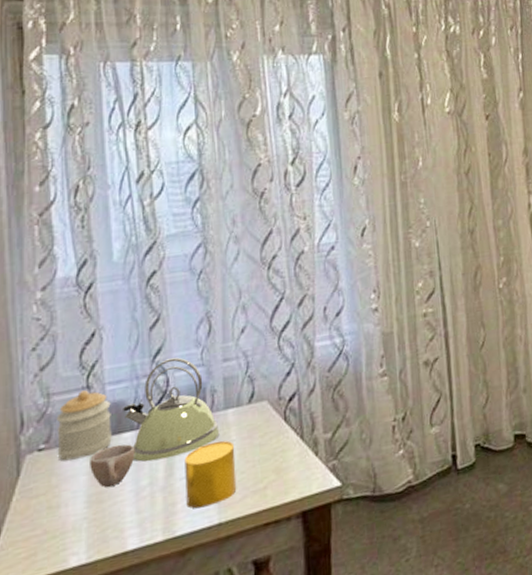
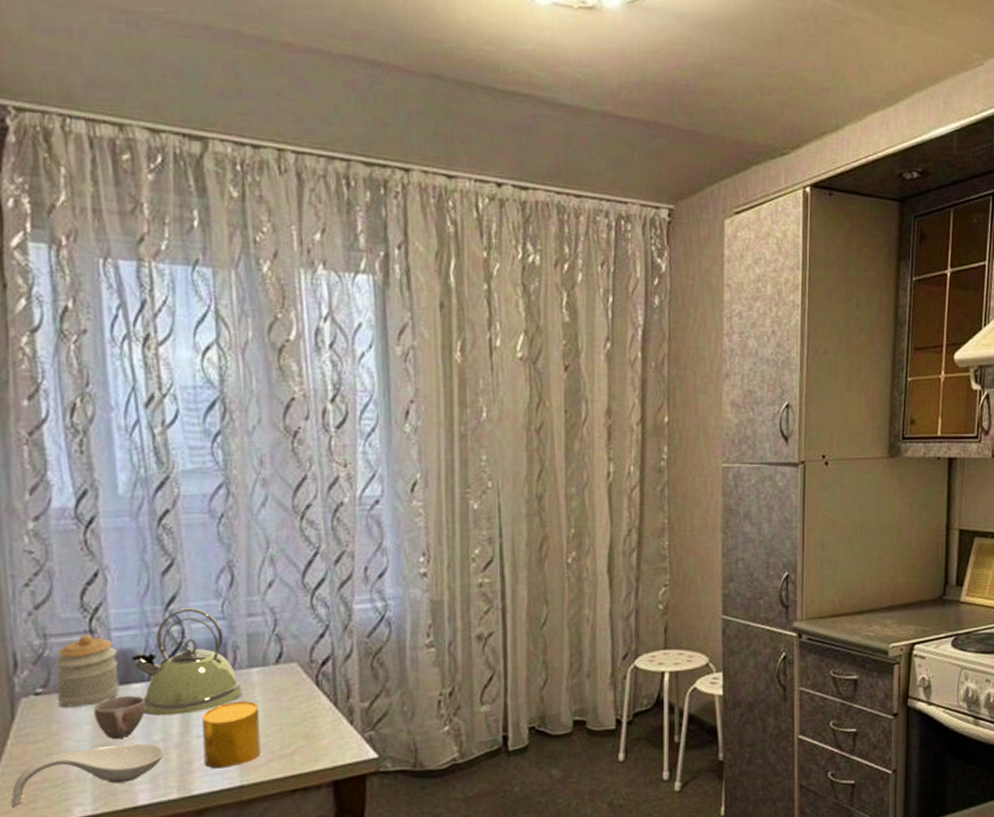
spoon rest: none [15,488,150,562] -> present [11,743,164,808]

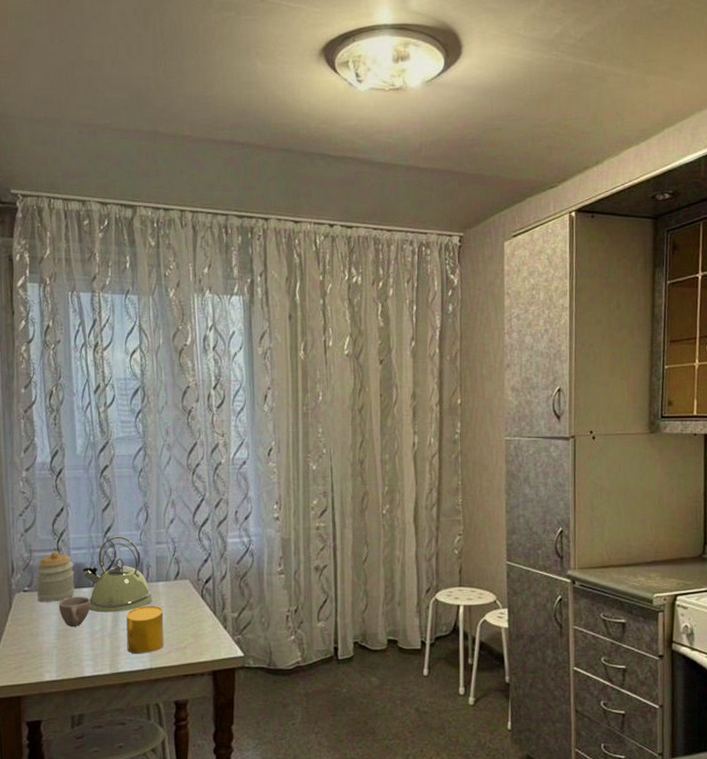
spoon rest: present [11,743,164,808] -> none [8,631,101,670]

